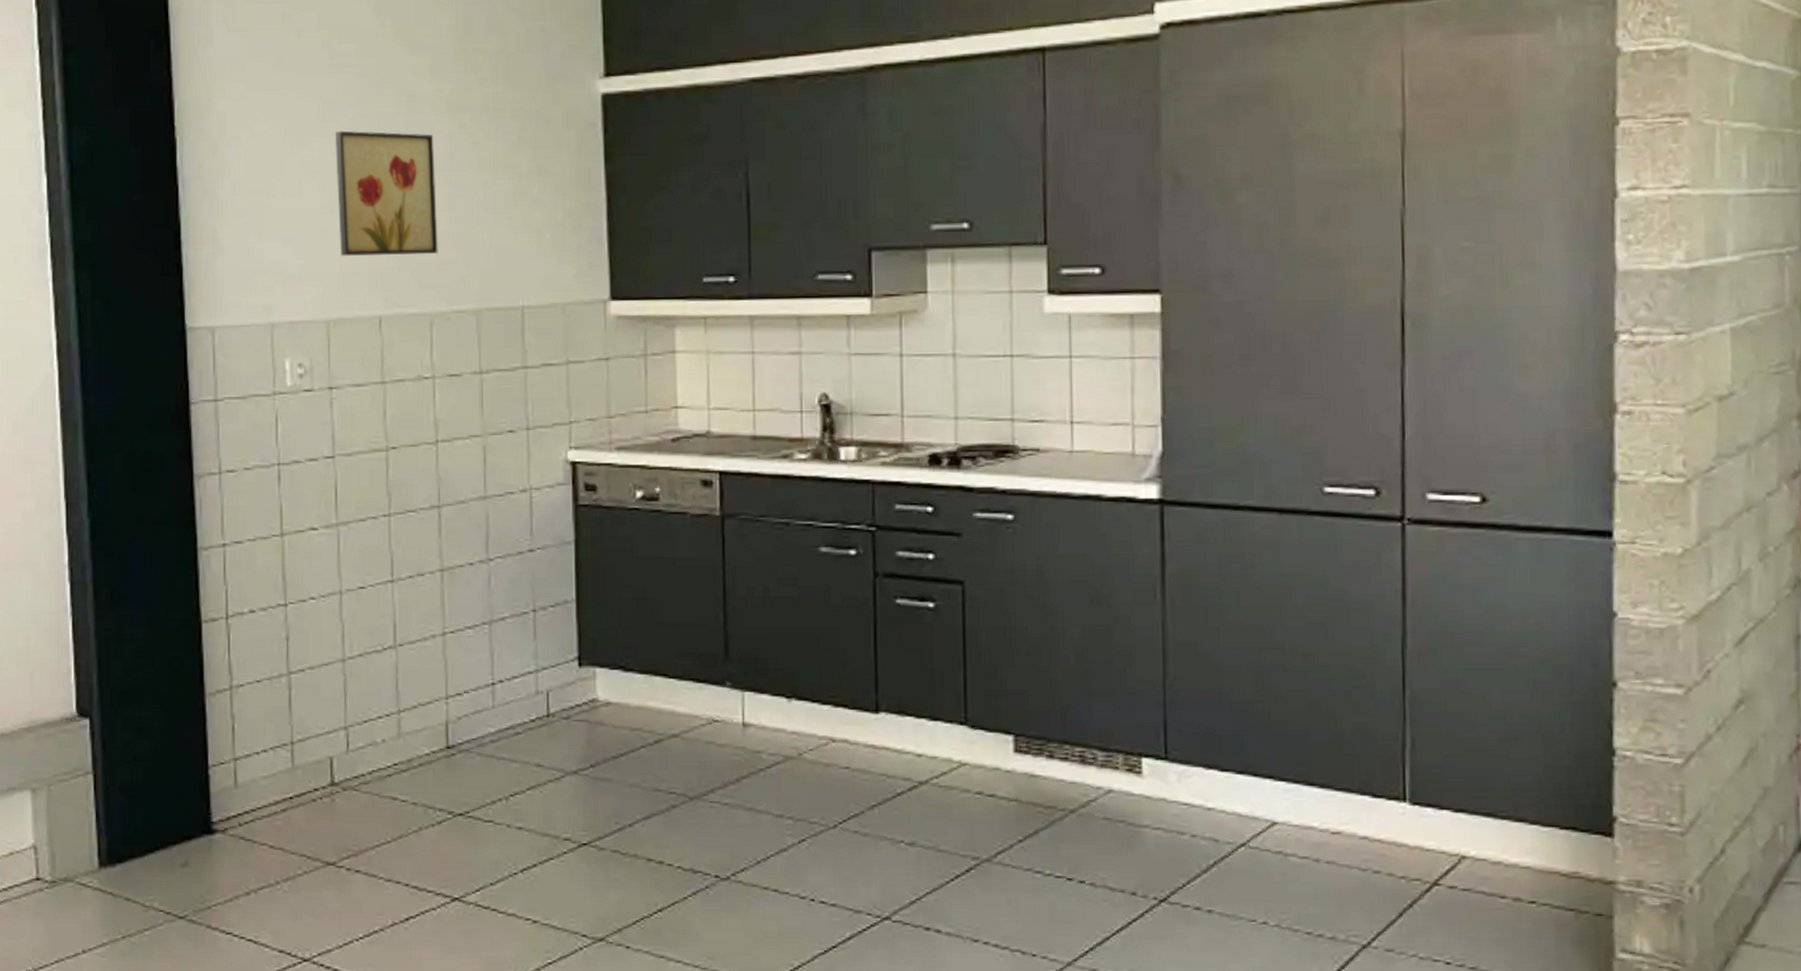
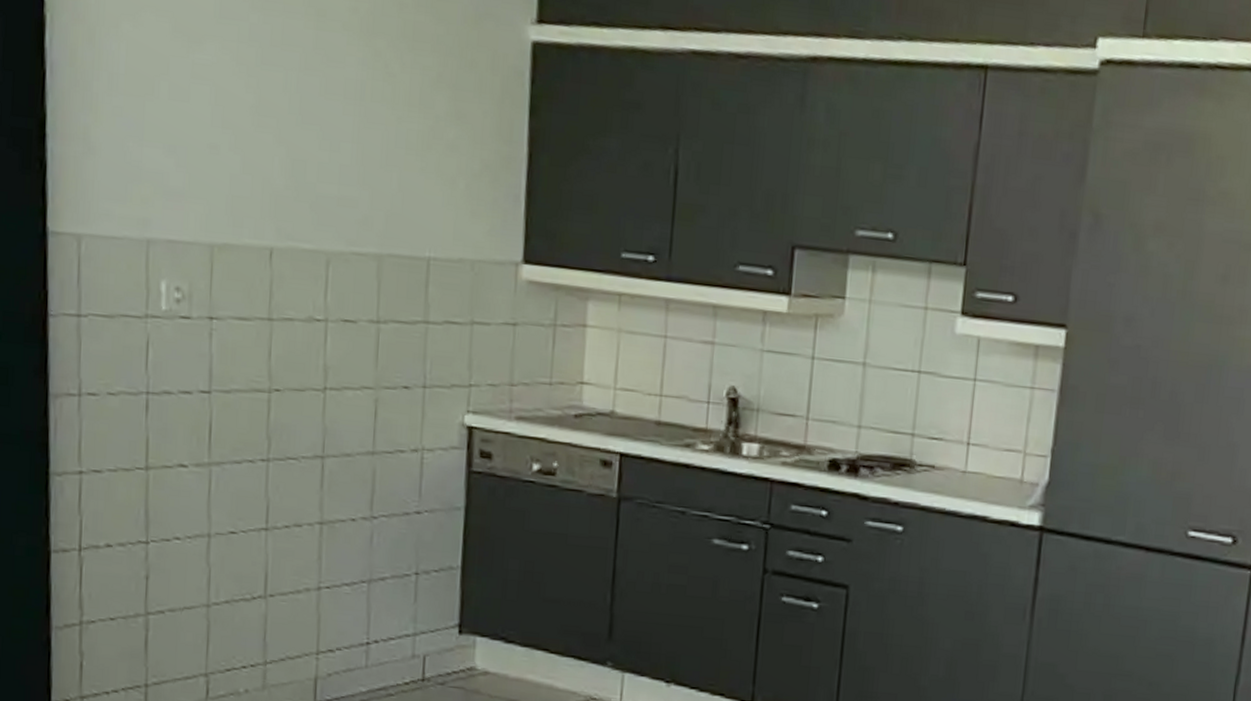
wall art: present [334,130,438,256] -> none [230,36,344,188]

